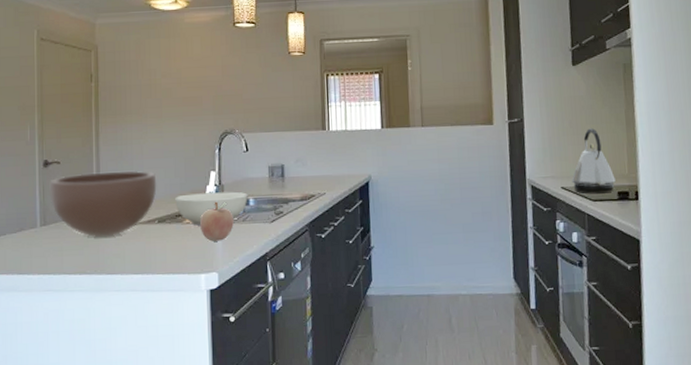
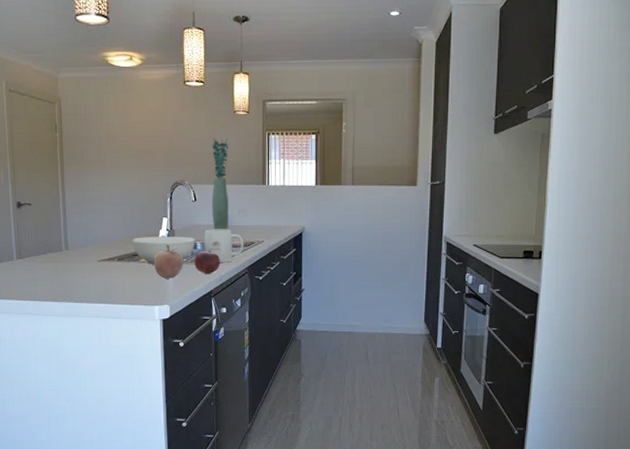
bowl: present [49,170,157,237] -> none [22,214,116,271]
fruit: none [246,205,277,234] -> present [194,249,221,274]
mug: none [257,181,303,221] -> present [203,229,244,263]
vase: none [264,80,286,183] -> present [211,136,229,230]
kettle: present [571,127,616,194] -> none [483,192,523,252]

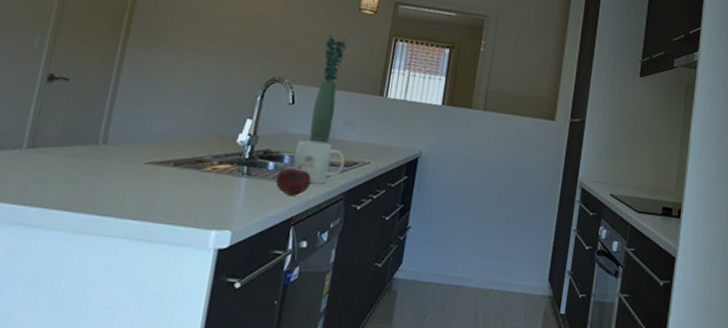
bowl: present [131,236,196,264] -> none [198,139,284,176]
fruit: present [154,244,183,279] -> none [221,152,263,197]

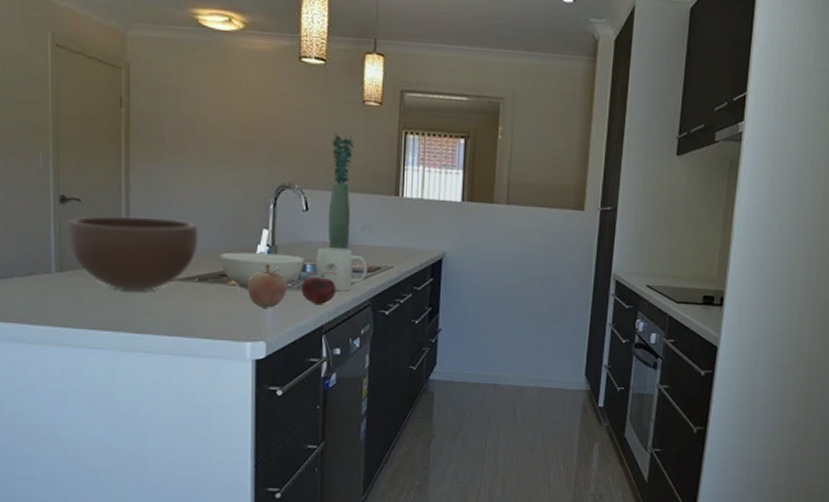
bowl: none [46,95,182,173] -> present [67,215,199,292]
bowl: none [198,139,284,176] -> present [218,252,305,289]
fruit: none [221,152,263,197] -> present [248,263,287,308]

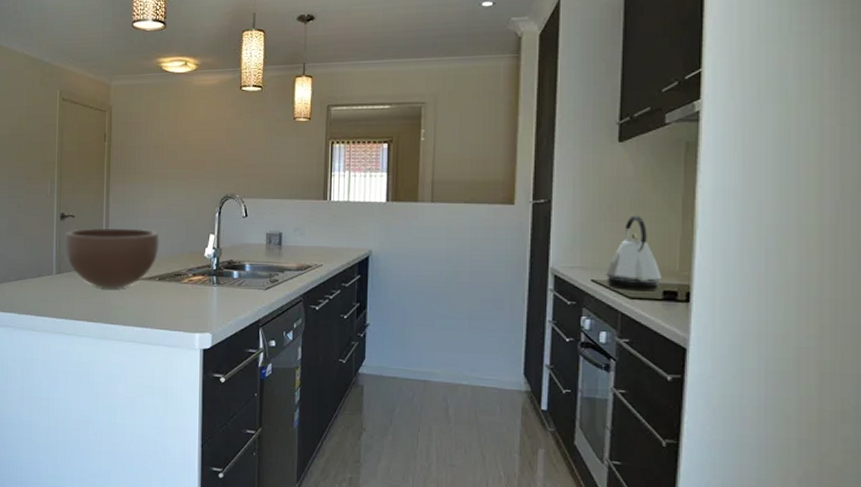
bowl: present [218,252,305,289] -> none [174,255,245,286]
fruit: present [248,263,287,308] -> none [197,264,229,303]
fruit: present [301,273,337,304] -> none [241,272,272,300]
mug: present [315,247,367,292] -> none [253,249,299,289]
vase: present [328,130,355,250] -> none [264,146,287,250]
kettle: none [658,225,703,296] -> present [605,214,662,291]

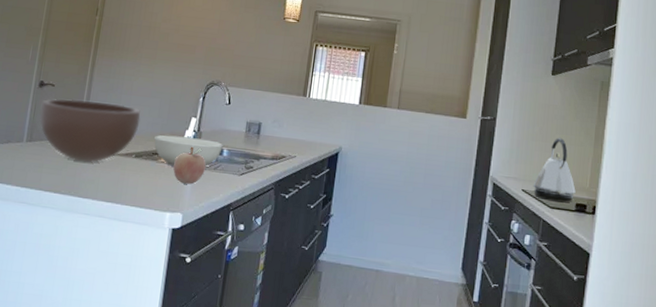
bowl: none [174,255,245,286] -> present [153,135,223,167]
fruit: none [197,264,229,303] -> present [173,146,206,185]

